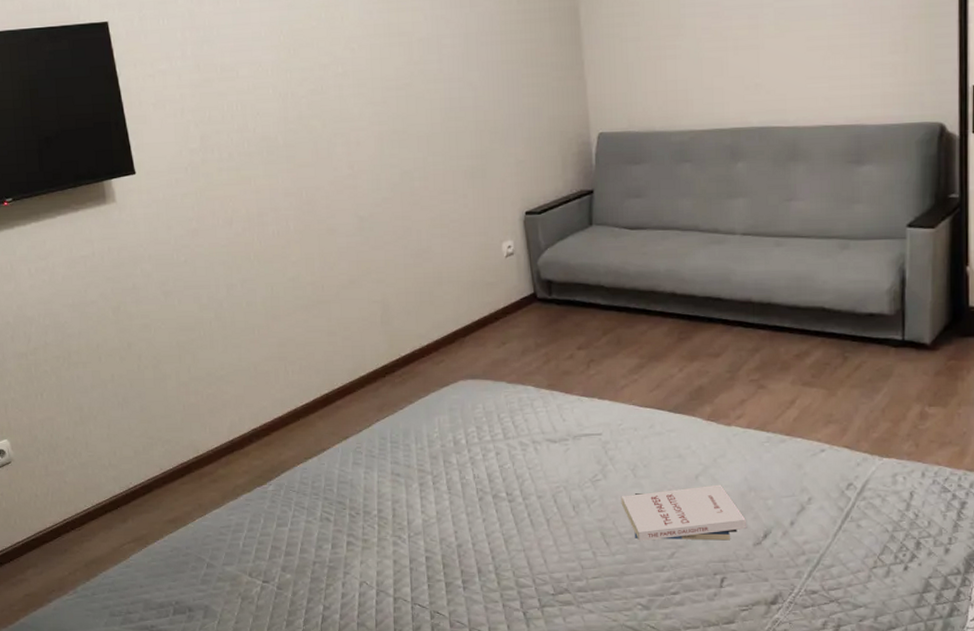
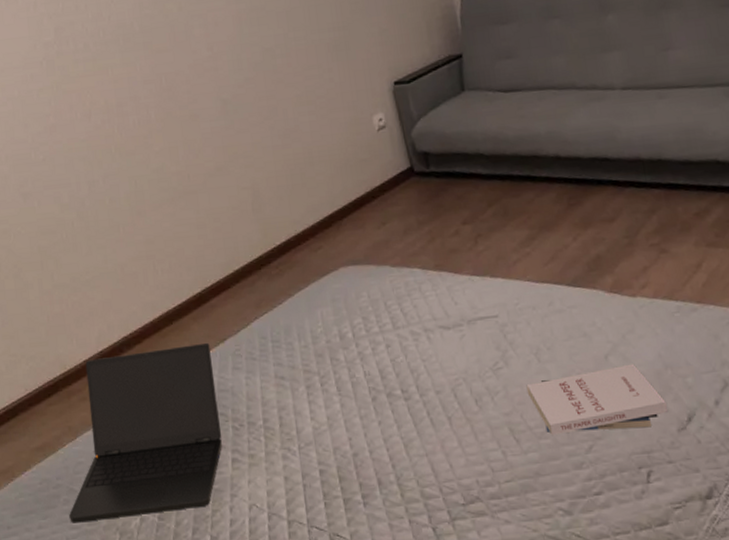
laptop: none [196,439,339,587] -> present [69,342,222,523]

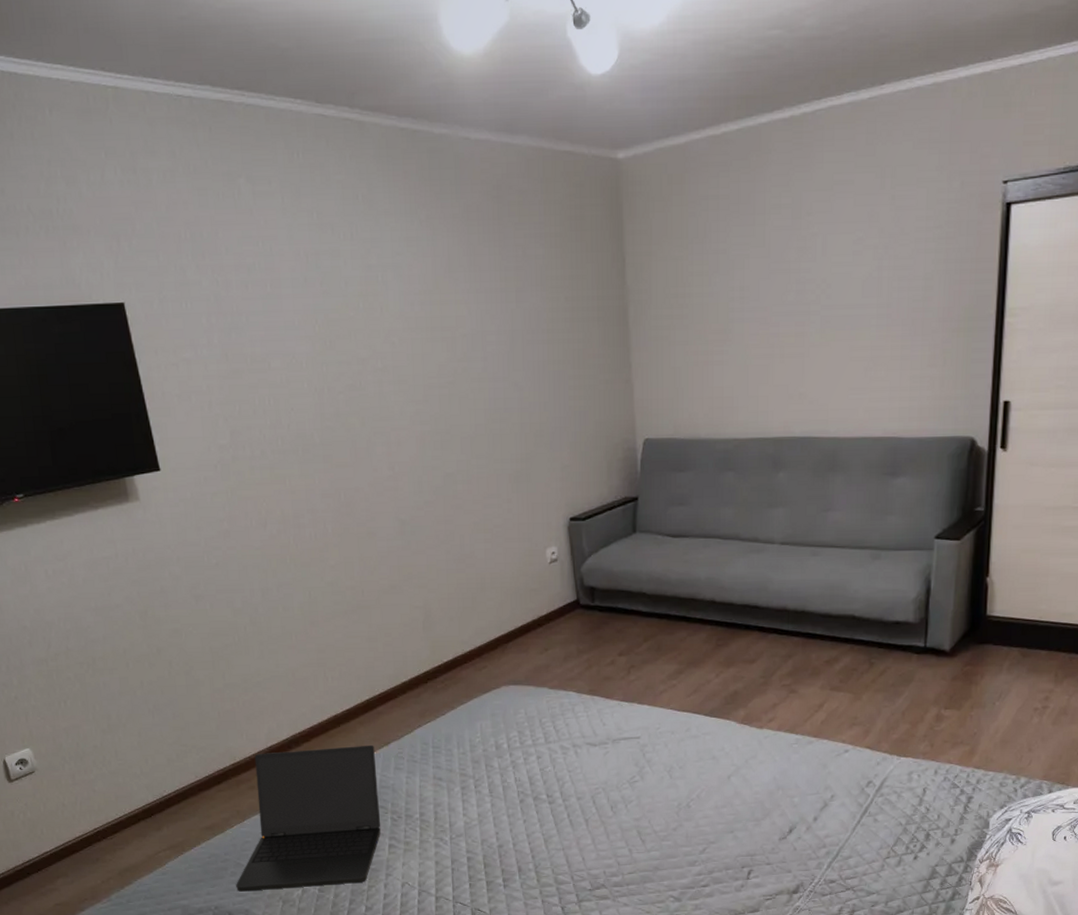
books: present [526,363,669,435] -> none [657,784,774,838]

